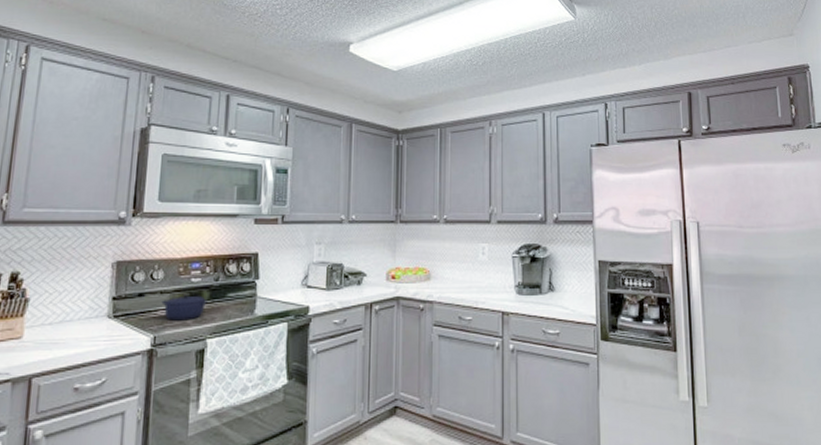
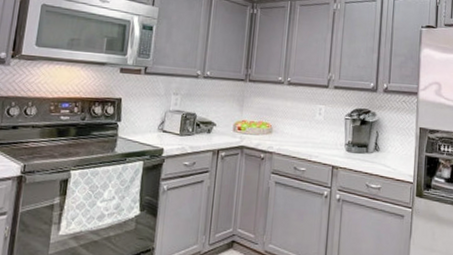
cooking pot: present [161,293,208,321] -> none [32,129,74,153]

